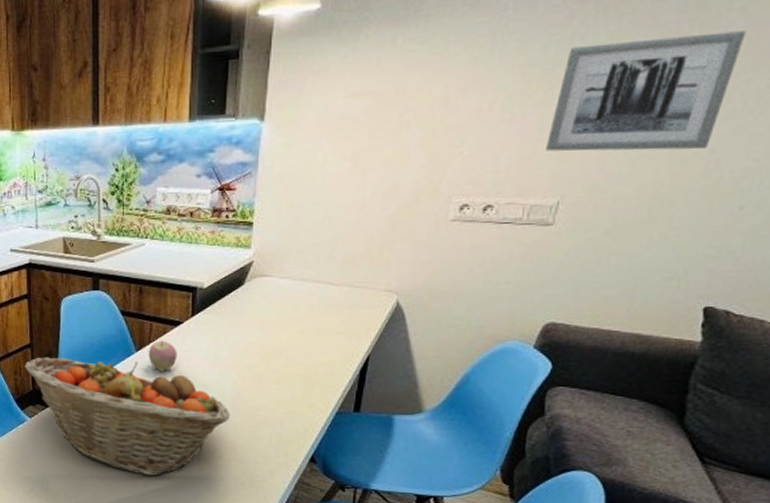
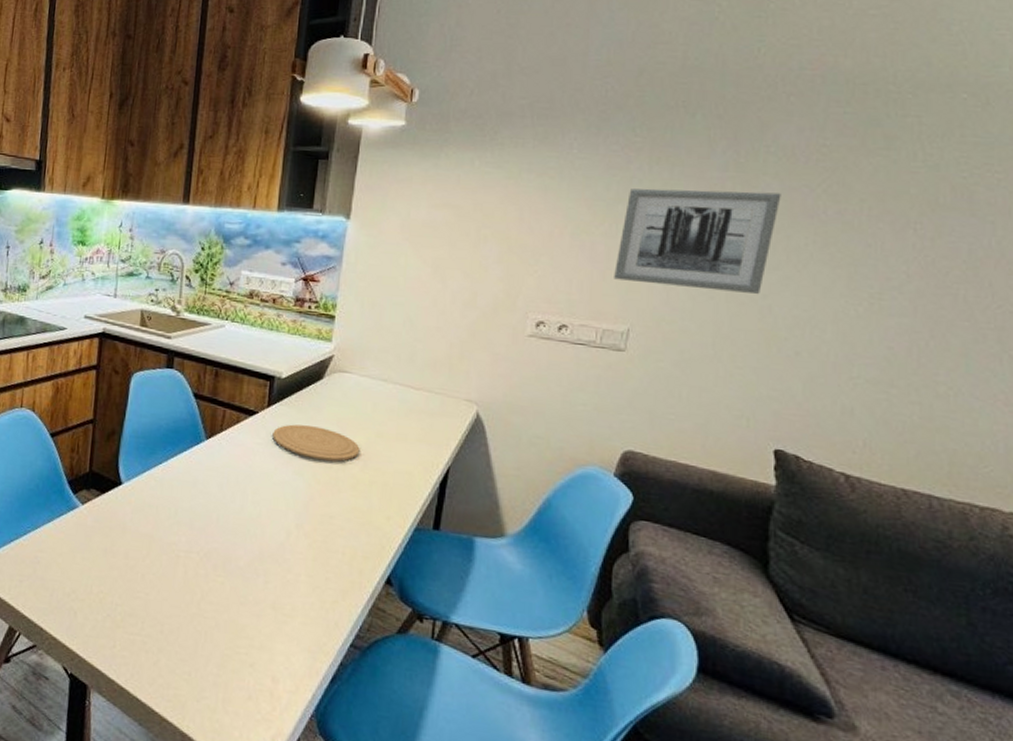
fruit basket: present [24,357,231,476] -> none [83,435,303,586]
apple: present [148,339,177,371] -> none [218,428,250,465]
plate: none [198,330,282,360] -> present [272,424,360,462]

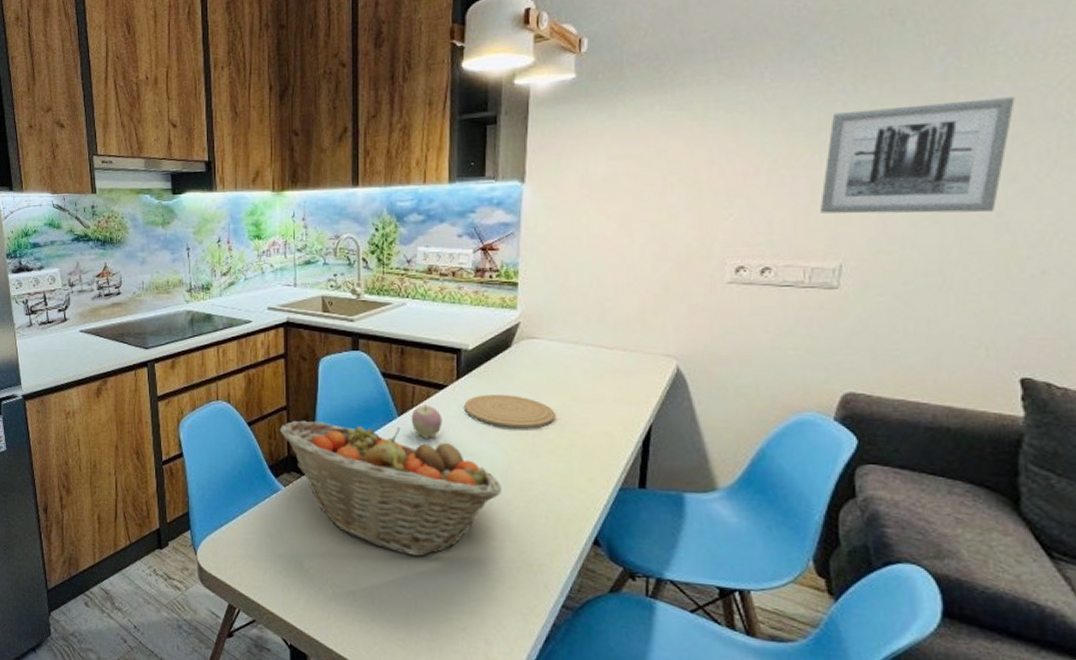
fruit basket: none [83,435,303,586] -> present [279,420,502,556]
apple: none [218,428,250,465] -> present [411,403,442,438]

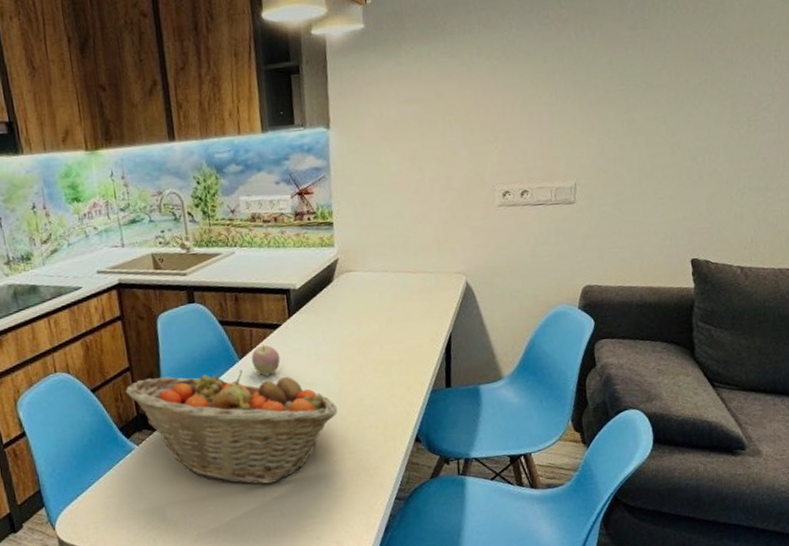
plate: present [464,395,555,428] -> none [297,324,376,354]
wall art: present [820,97,1015,214] -> none [559,42,679,142]

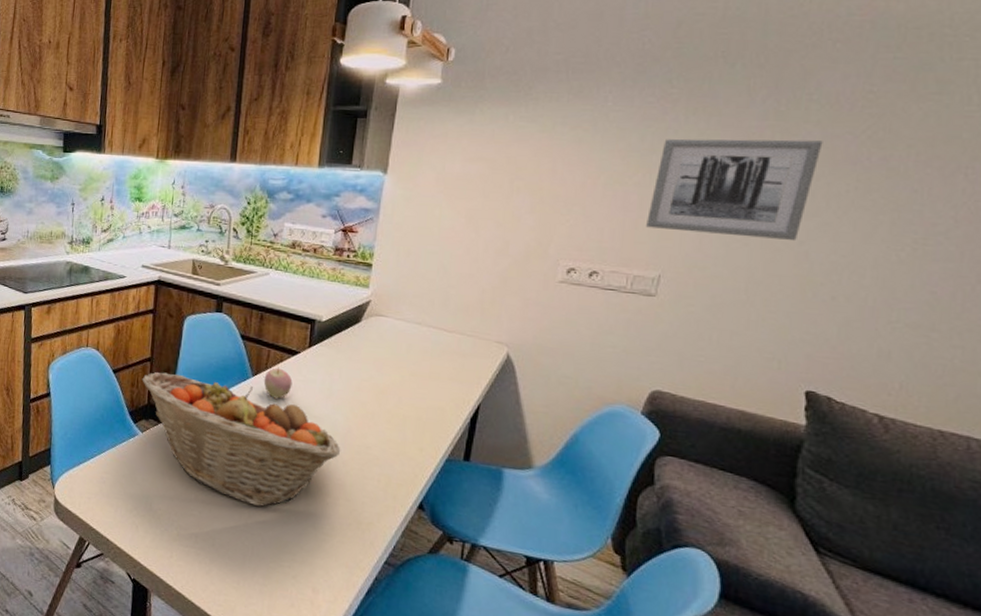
wall art: none [559,42,679,142] -> present [646,139,823,240]

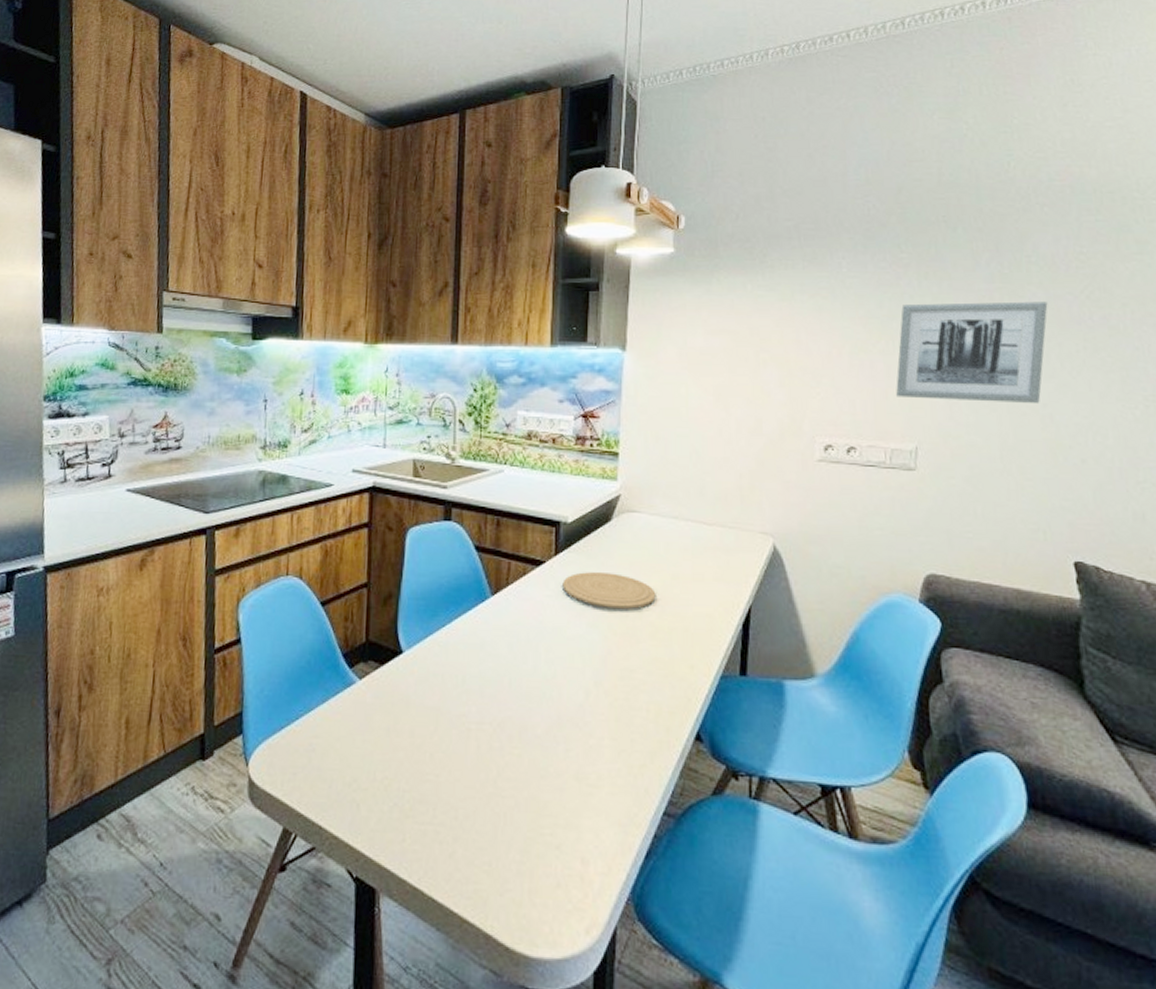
fruit basket: present [142,372,341,507] -> none [357,599,601,759]
apple: present [263,366,293,399] -> none [505,581,539,621]
plate: none [313,363,395,398] -> present [562,572,656,609]

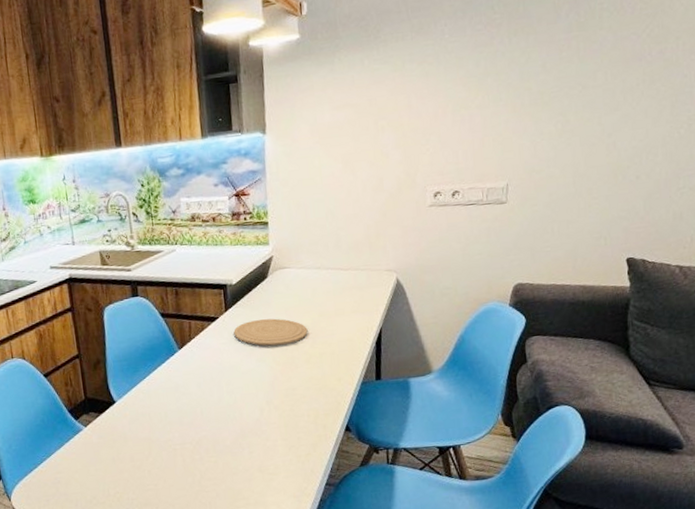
wall art: present [896,301,1048,403] -> none [491,44,616,144]

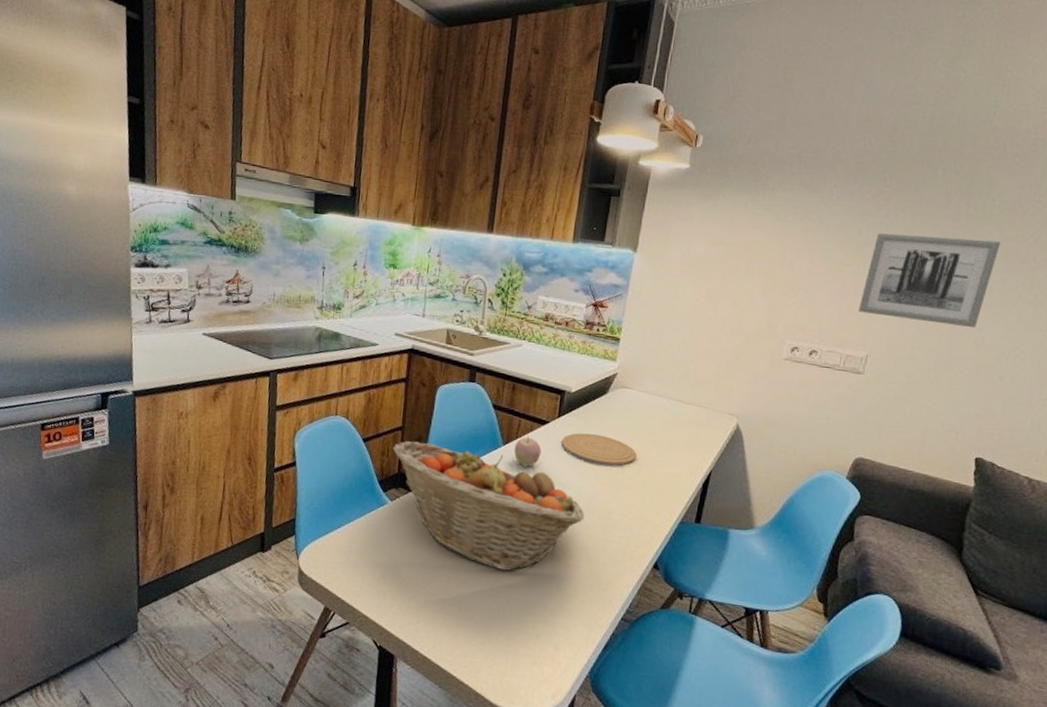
fruit basket: none [74,359,271,466] -> present [392,441,585,571]
apple: none [190,335,217,365] -> present [514,436,542,467]
wall art: none [491,44,616,144] -> present [858,233,1001,328]

